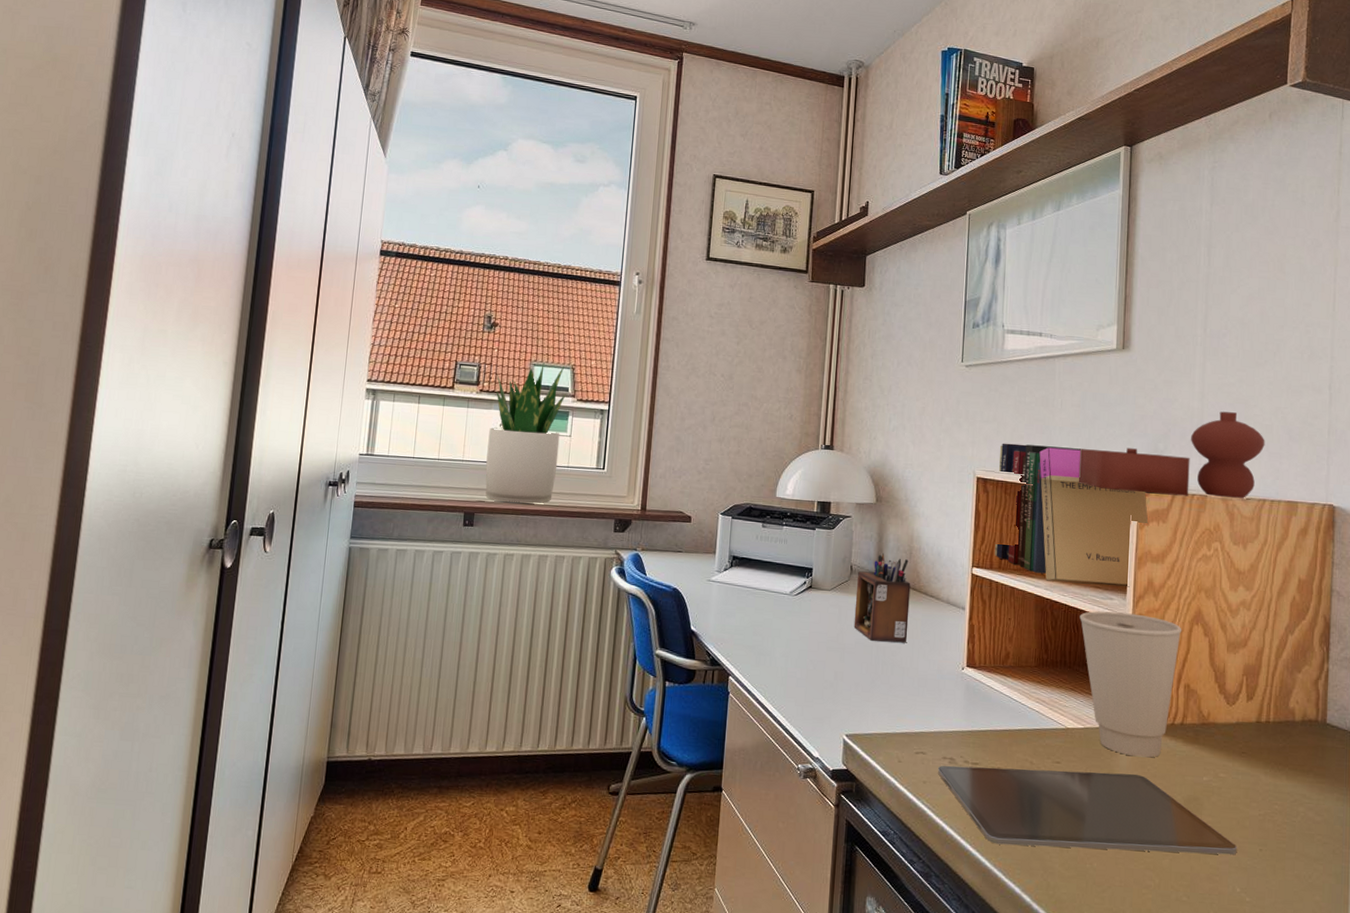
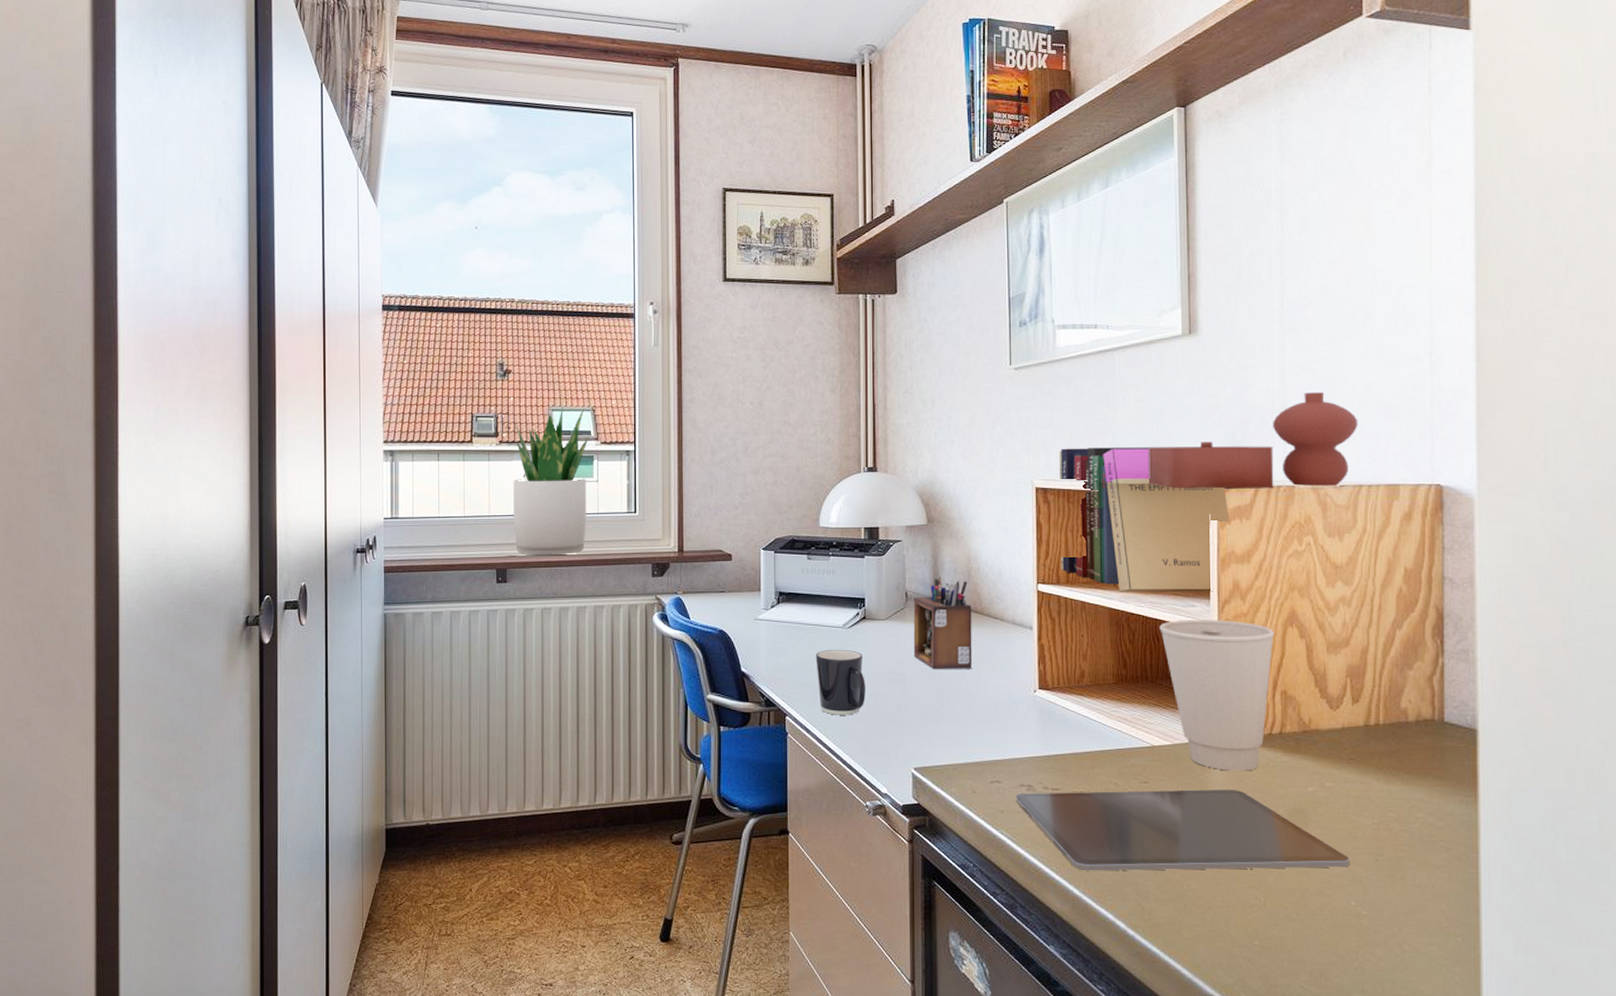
mug: none [761,614,807,680] -> present [815,649,866,715]

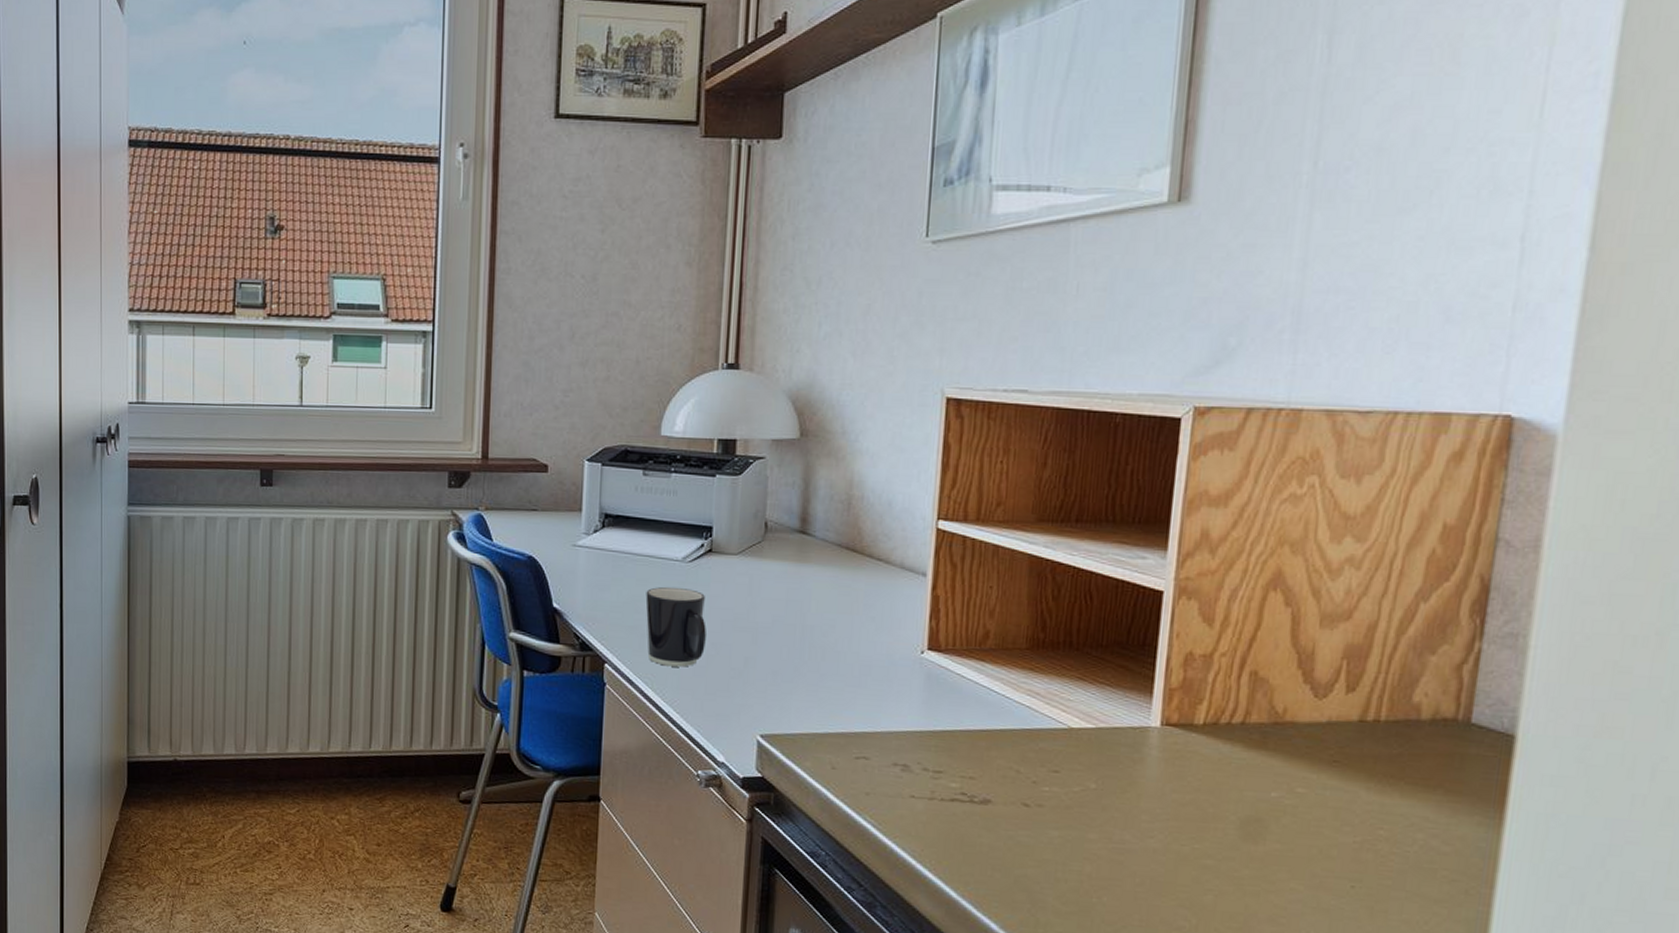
planter: present [513,407,589,556] -> none [282,273,377,457]
desk organizer: present [913,576,972,670] -> none [770,504,849,621]
tablet: present [1015,789,1350,871] -> none [885,773,1317,893]
books: present [1058,447,1230,592] -> none [971,348,1207,542]
decorative vase: present [1147,392,1358,489] -> none [1099,285,1405,413]
cup: present [1159,620,1275,771] -> none [1094,574,1251,767]

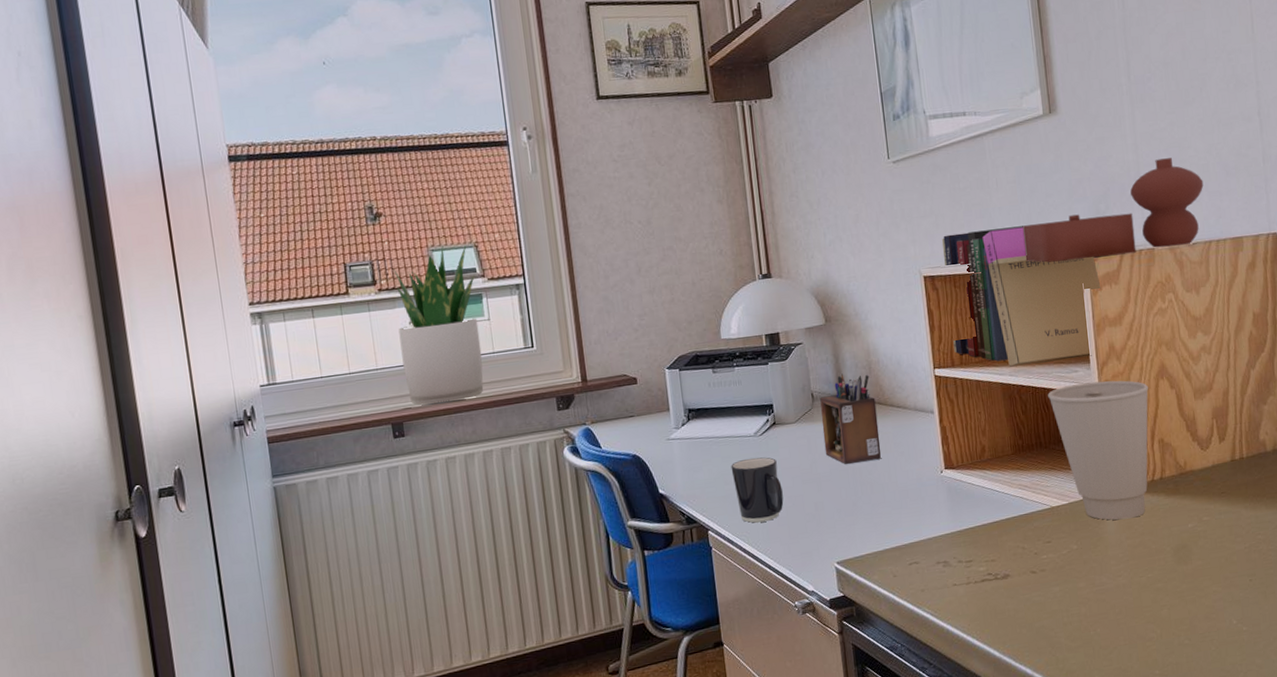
planter: none [282,273,377,457] -> present [393,244,484,405]
desk organizer: none [770,504,849,621] -> present [820,373,881,465]
books: none [971,348,1207,542] -> present [941,226,1101,367]
cup: none [1094,574,1251,767] -> present [1048,380,1149,520]
decorative vase: none [1099,285,1405,413] -> present [1022,158,1204,263]

